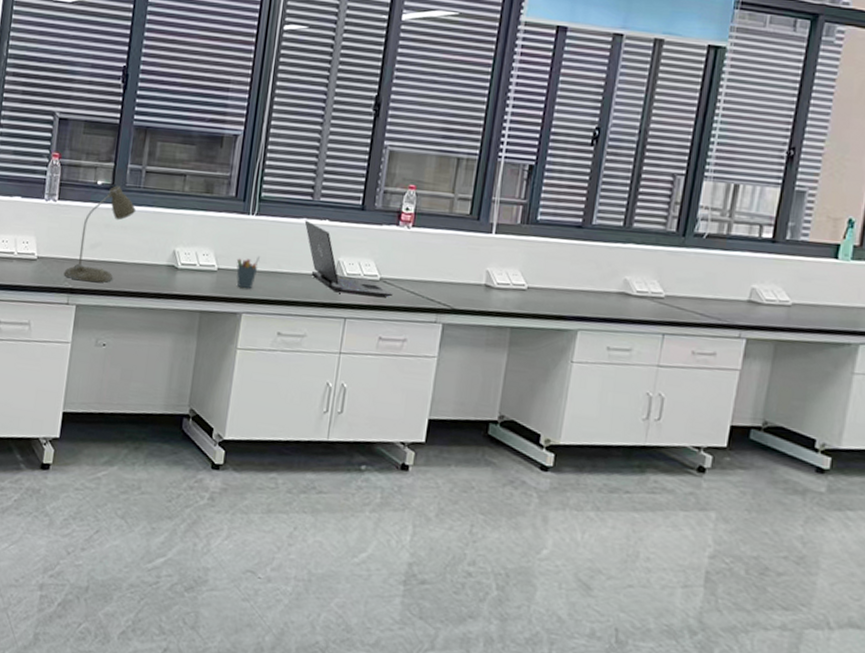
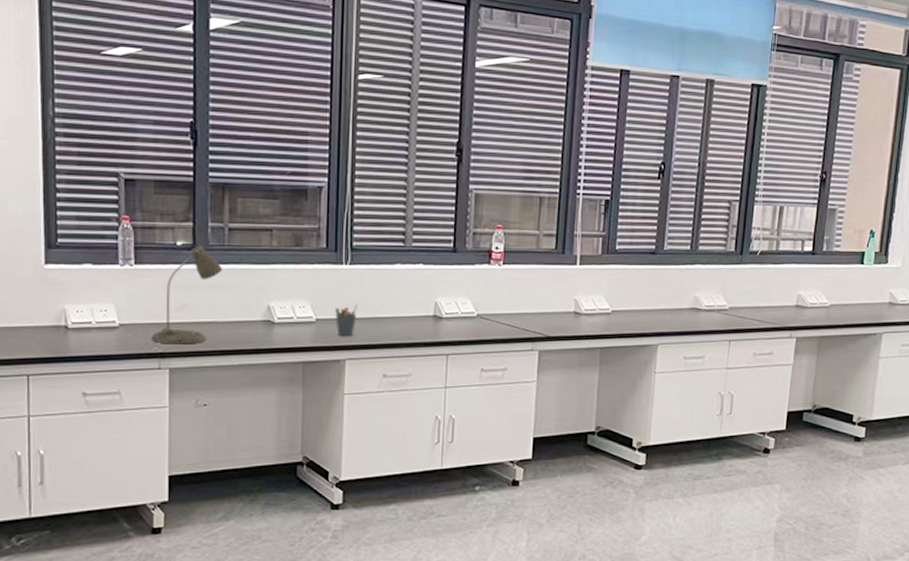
laptop: present [304,220,393,297] -> none [399,265,491,332]

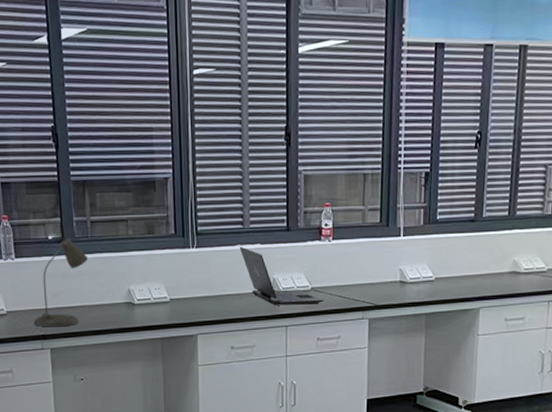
pen holder: present [334,304,357,337] -> none [185,283,205,314]
laptop: none [399,265,491,332] -> present [239,246,324,306]

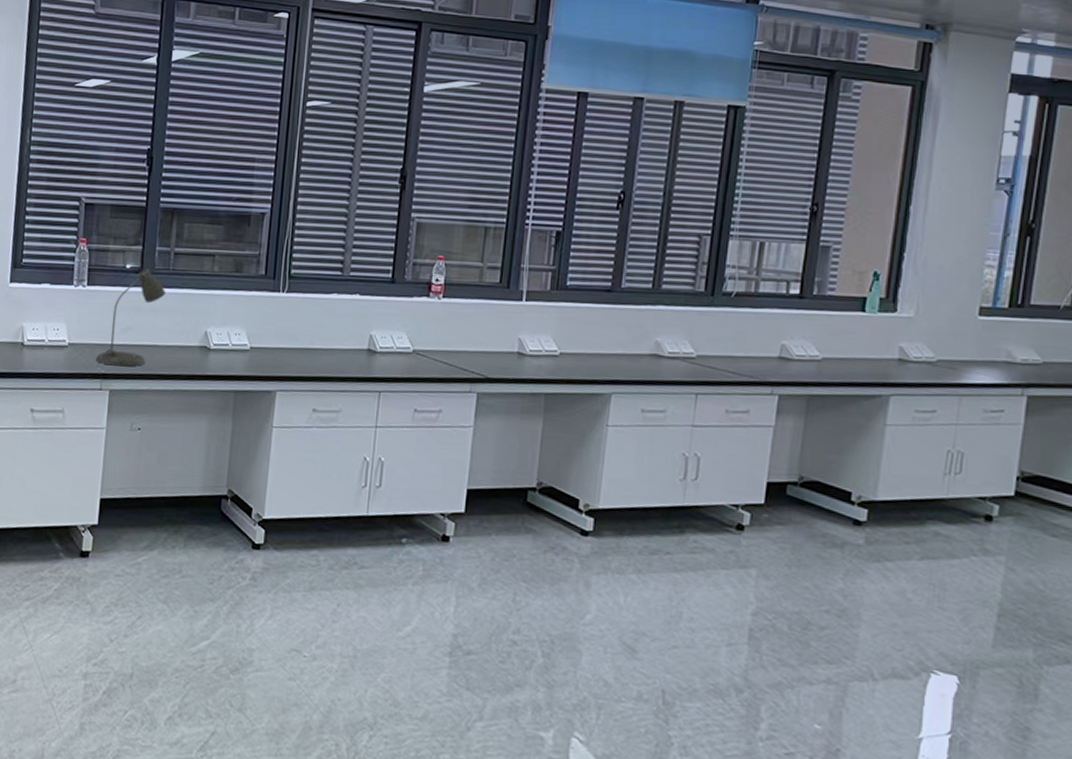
laptop: present [239,246,324,306] -> none [335,295,427,369]

